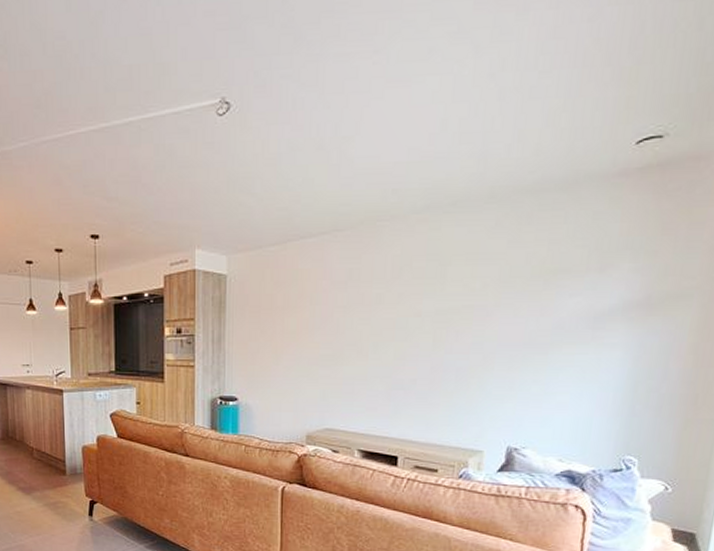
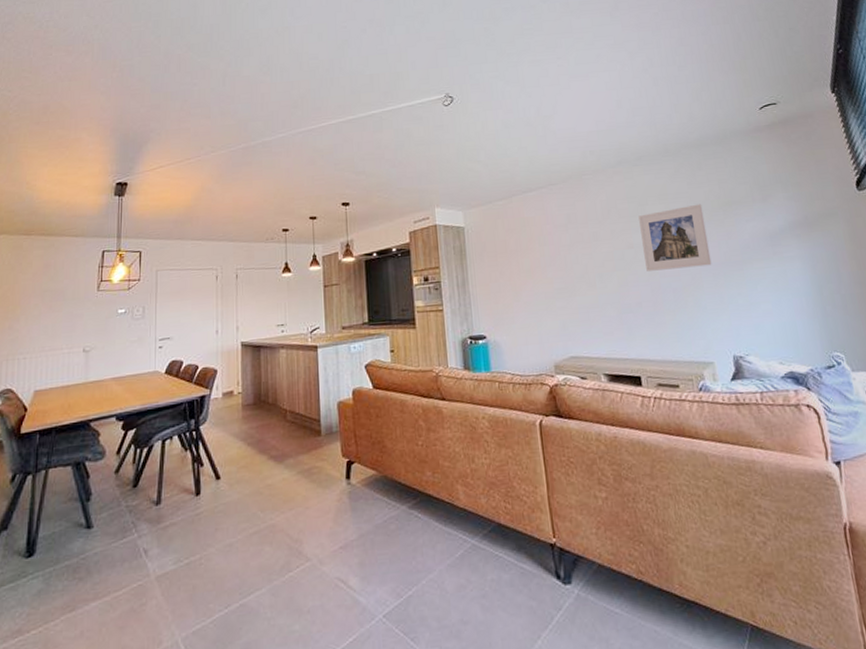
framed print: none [431,269,519,345] -> present [638,204,712,271]

